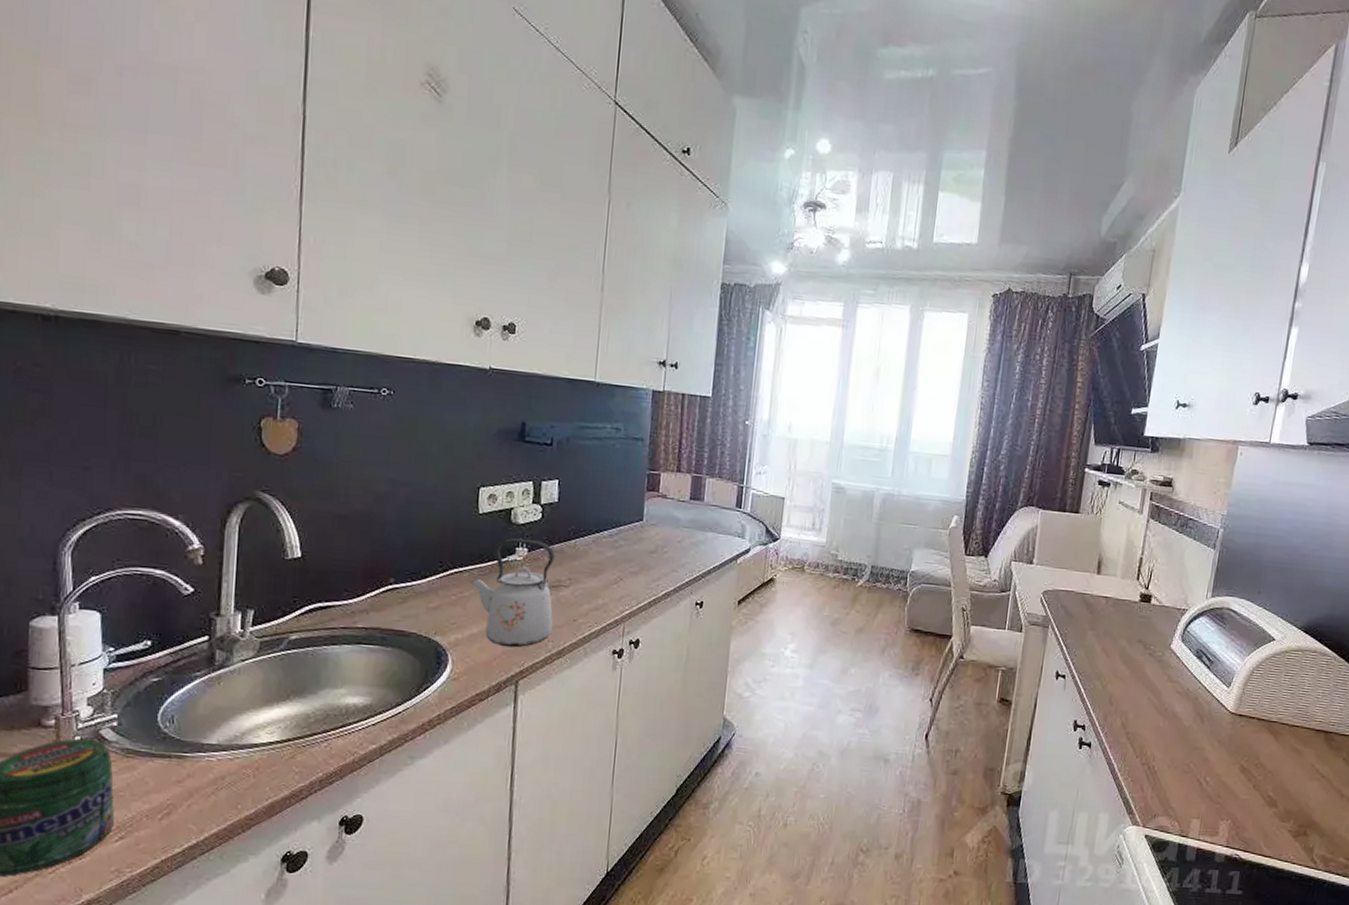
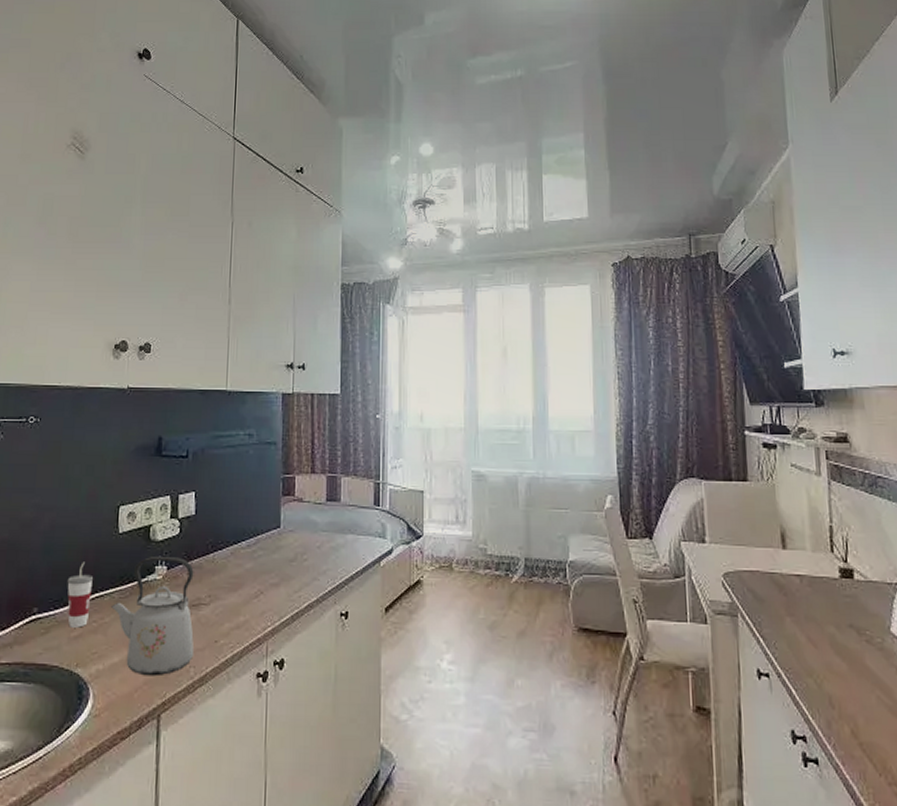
cup: none [425,538,451,600] -> present [67,562,93,628]

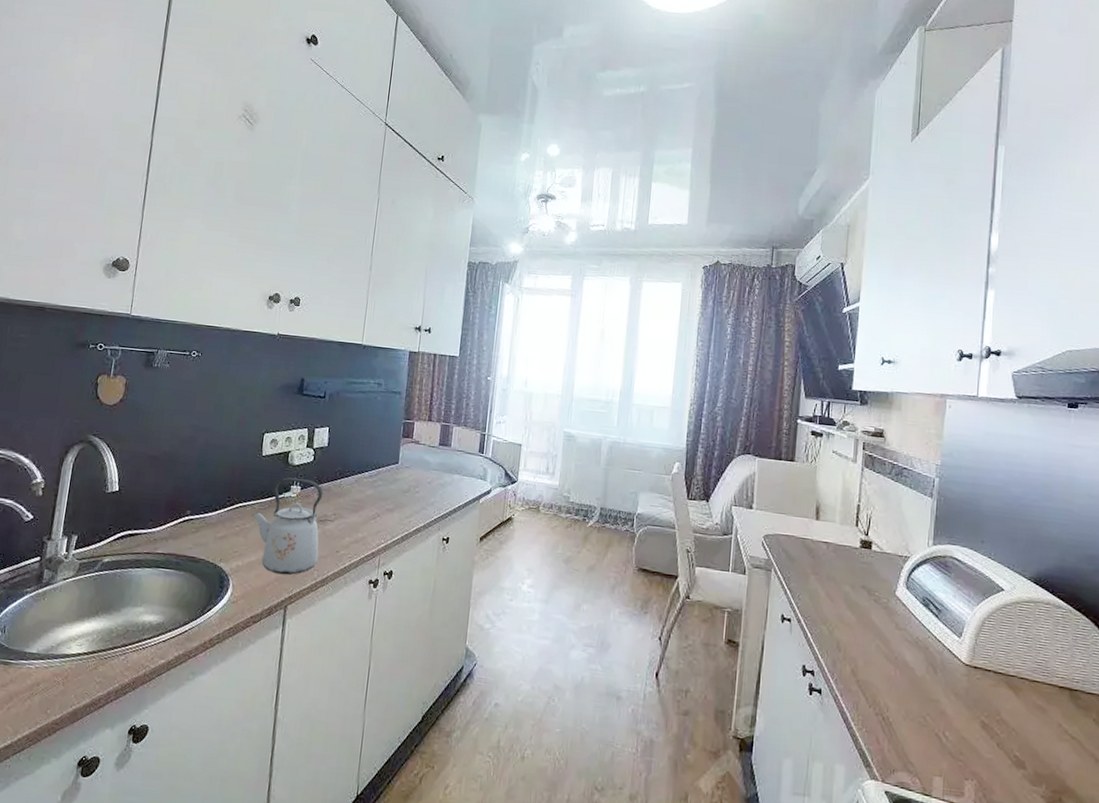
cup: present [67,562,93,628] -> none [215,476,238,530]

